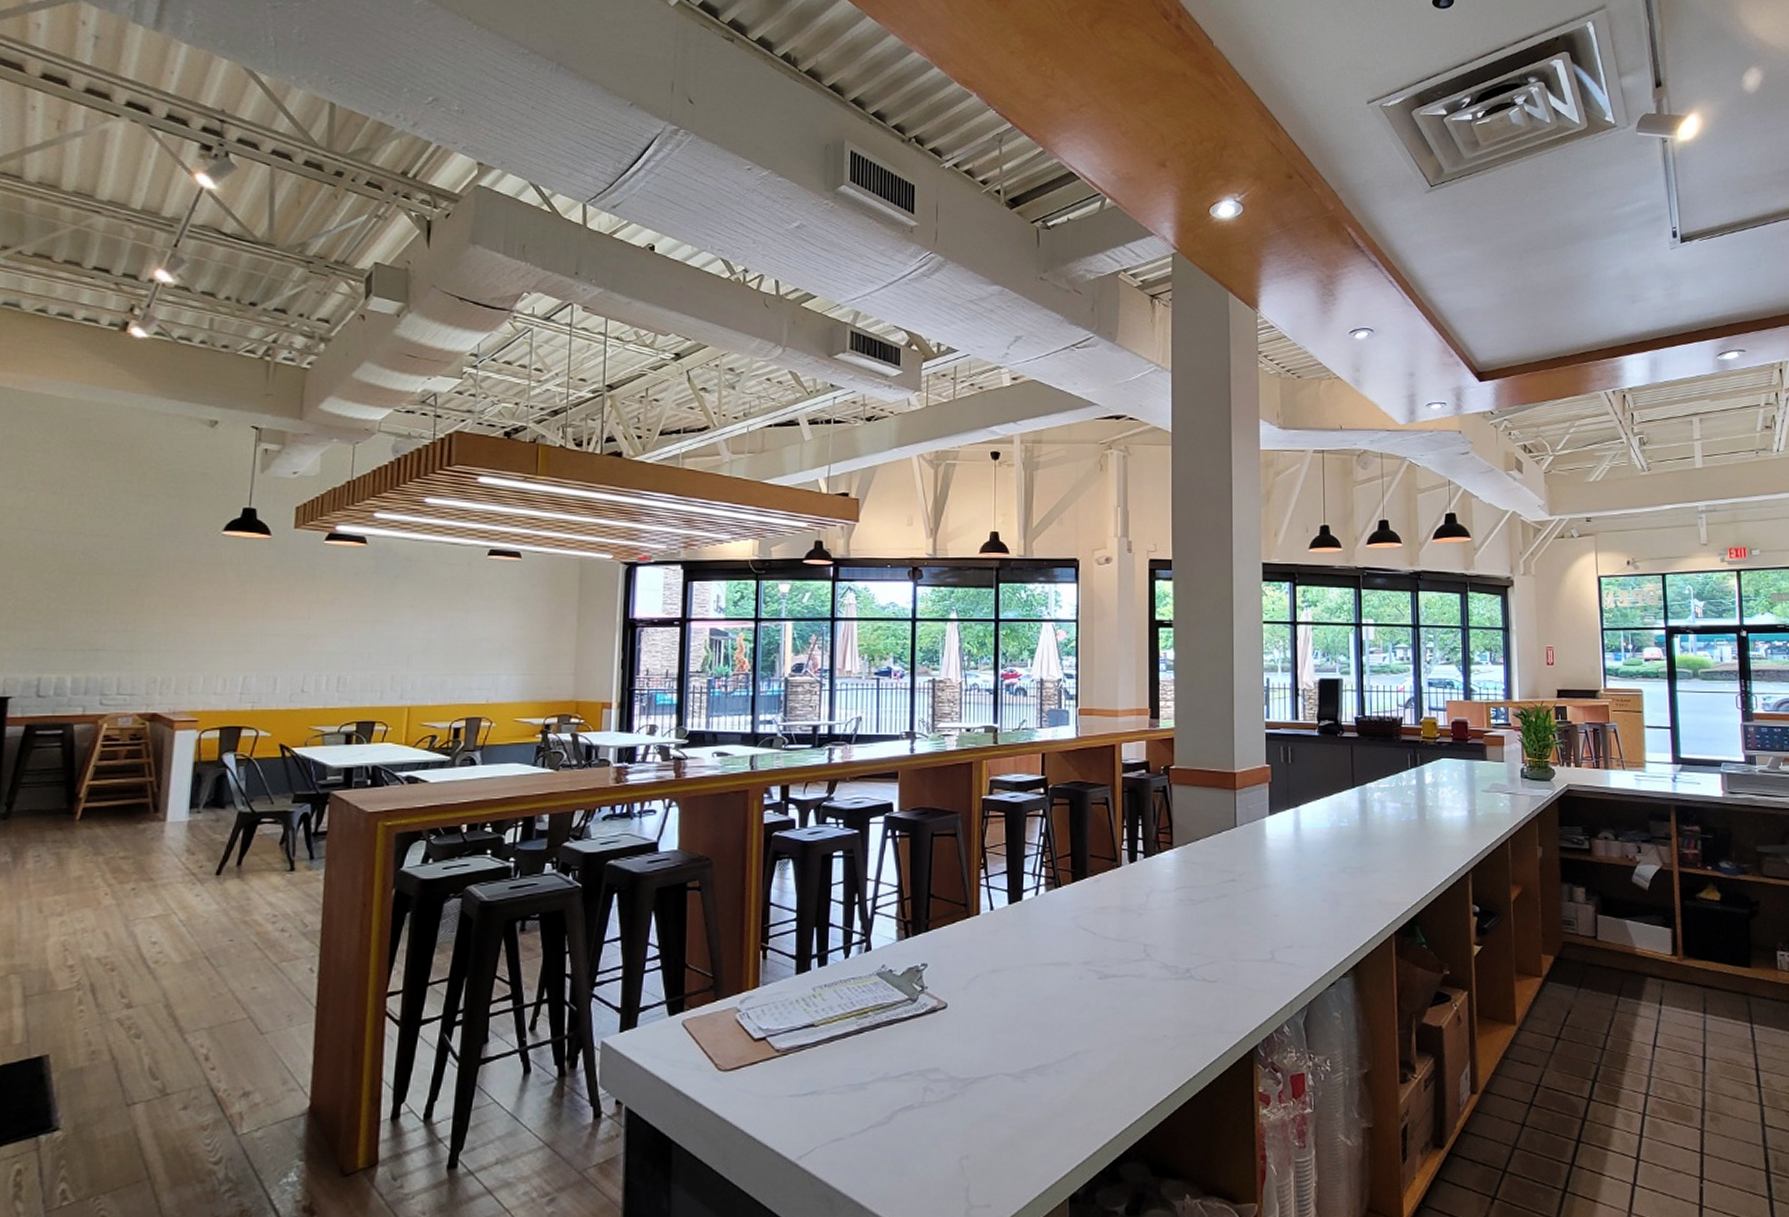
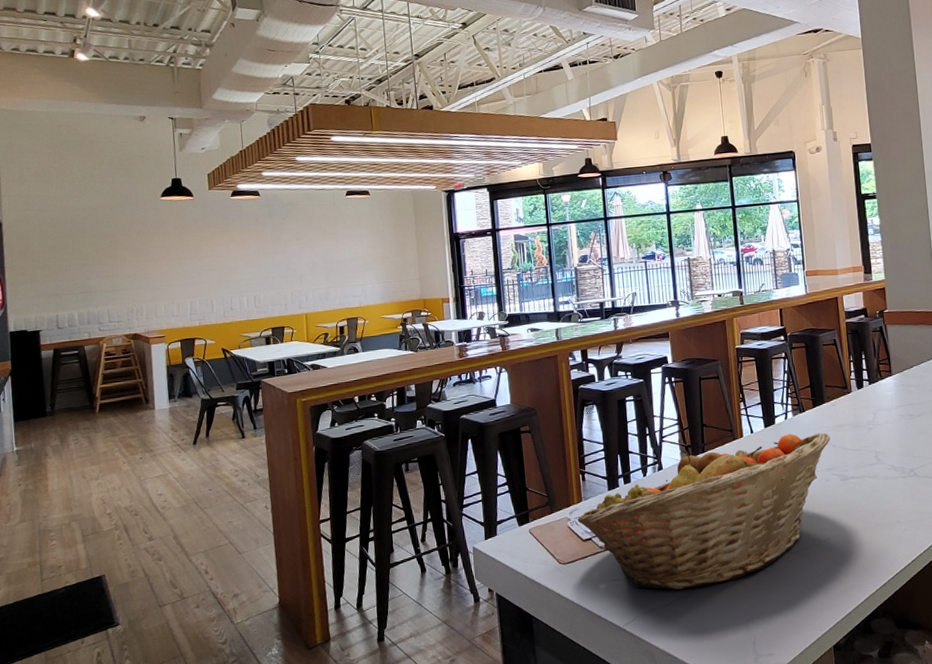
fruit basket: none [750,914,1090,1113] -> present [577,432,831,590]

